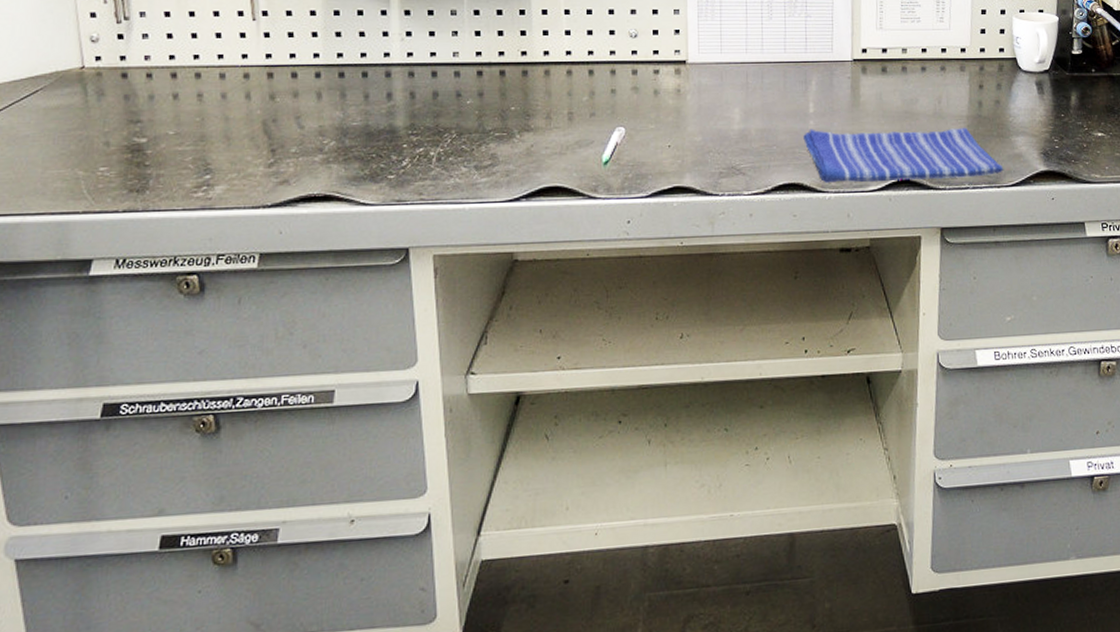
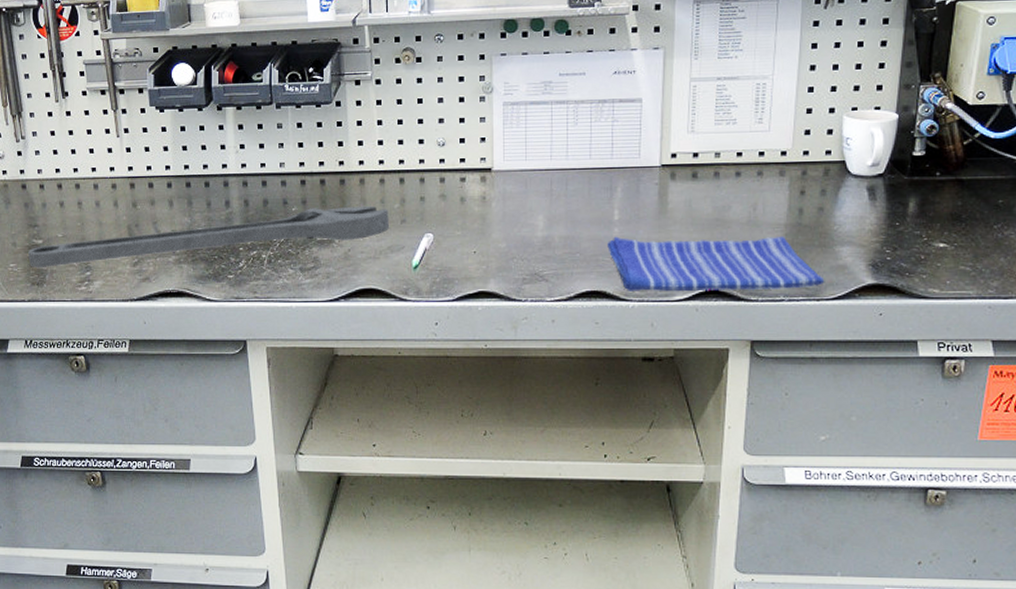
adjustable wrench: none [125,98,578,171] -> present [27,205,390,268]

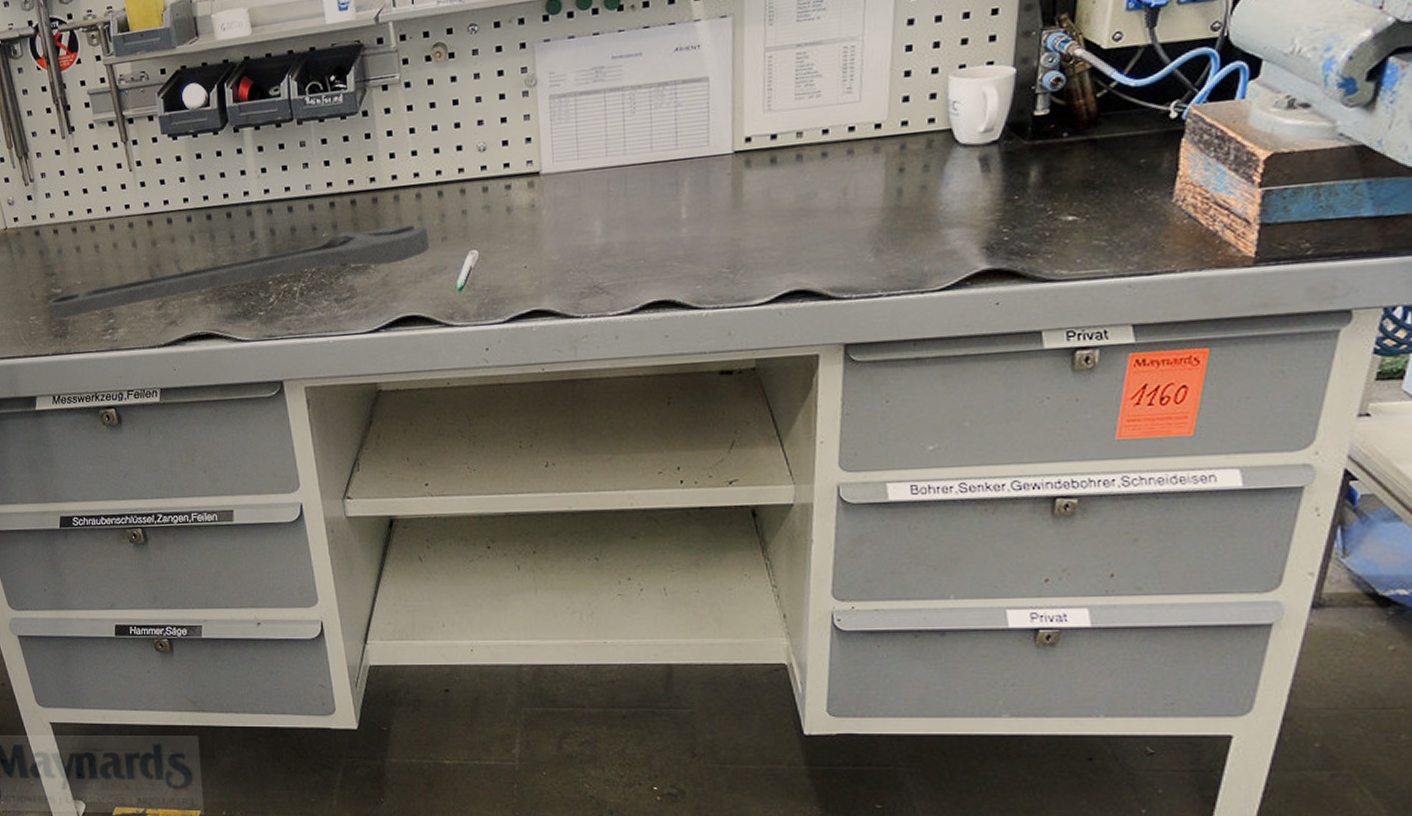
dish towel: present [607,236,825,292] -> none [675,222,930,298]

